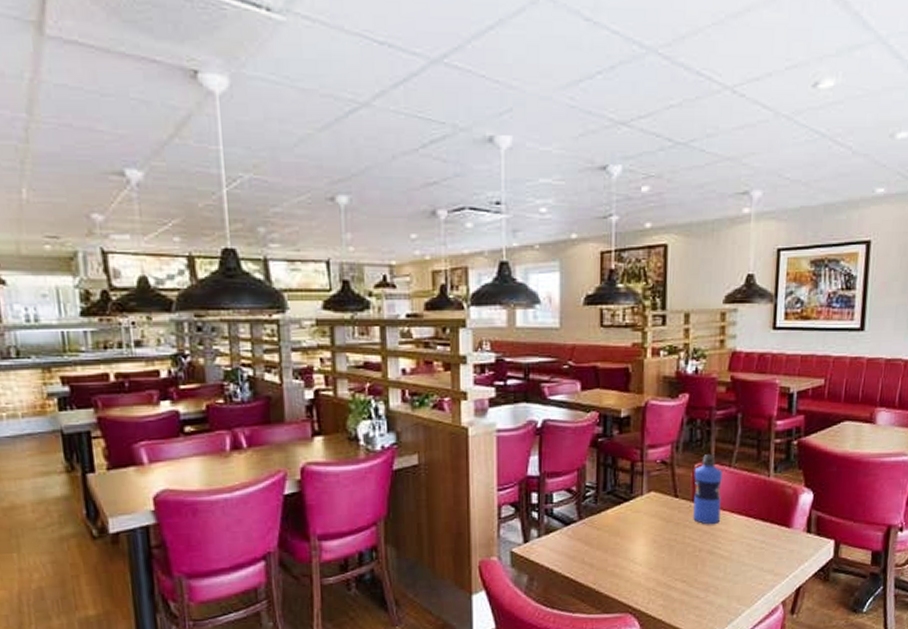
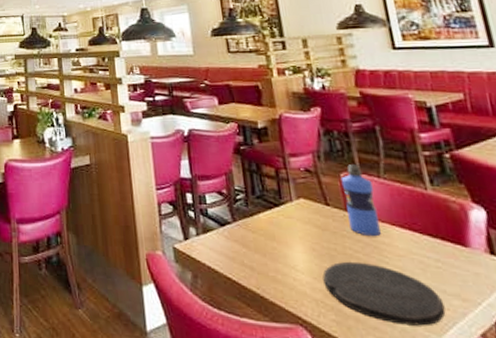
plate: none [658,549,759,602] -> present [322,261,445,326]

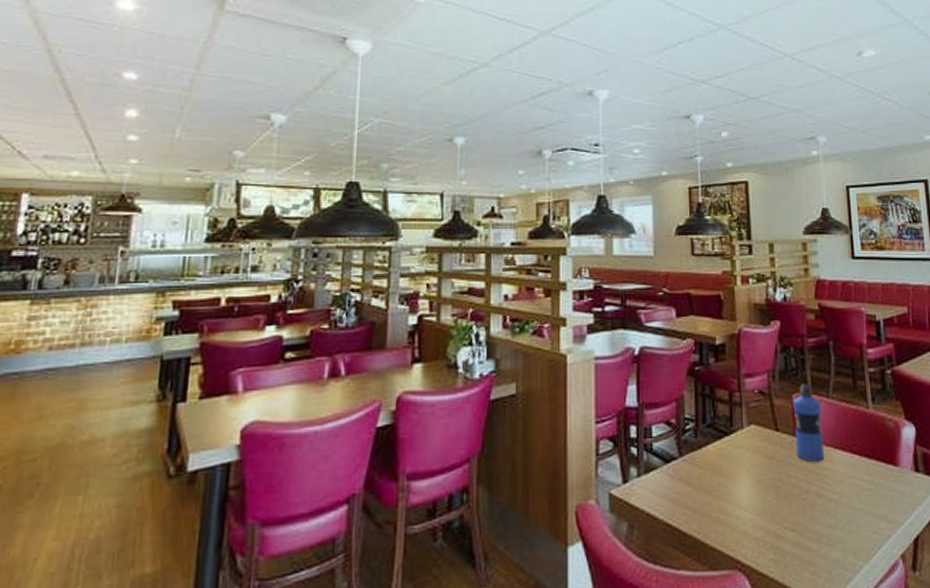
plate: present [322,261,445,326] -> none [766,491,873,555]

